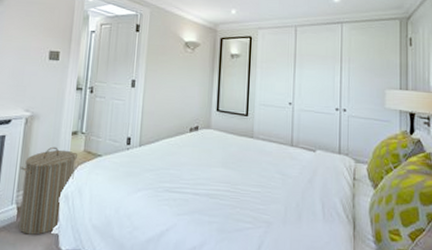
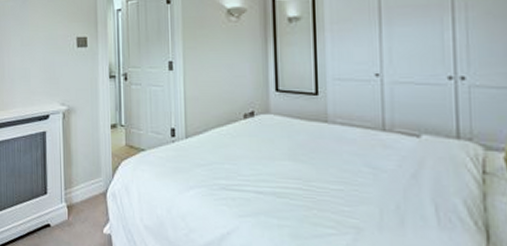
laundry hamper: present [18,146,78,235] -> none [64,141,121,235]

